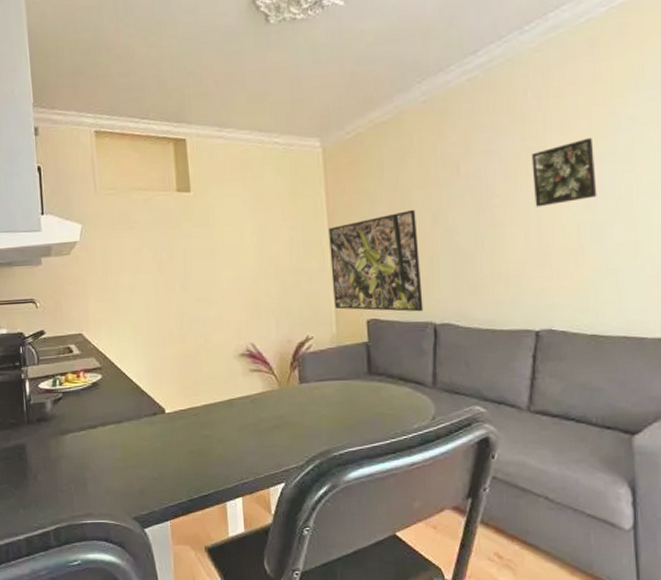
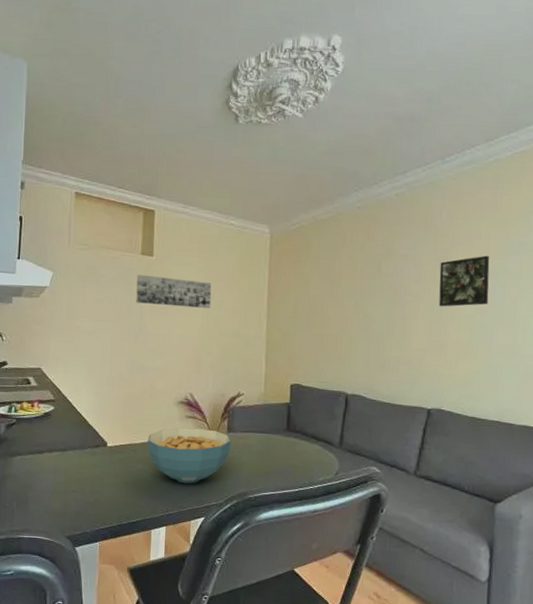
wall art: none [175,213,263,248] -> present [136,274,212,308]
cereal bowl: none [209,382,306,447] -> present [147,428,231,484]
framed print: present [329,209,424,312] -> none [265,295,342,383]

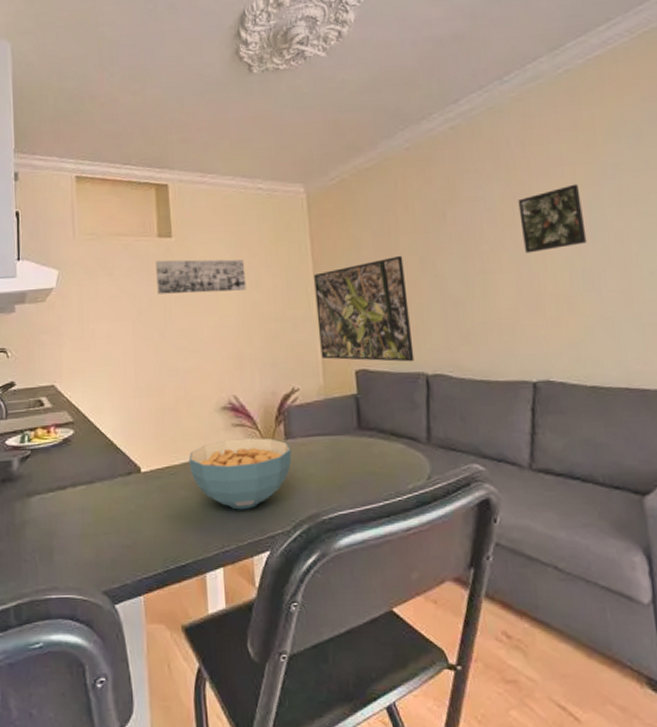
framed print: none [265,295,342,383] -> present [314,255,415,362]

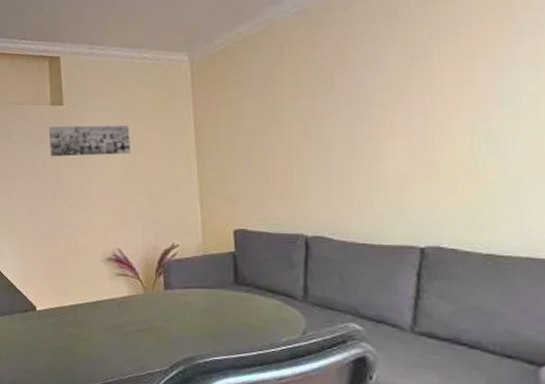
cereal bowl: present [188,438,292,510] -> none [77,287,170,349]
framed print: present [314,255,415,362] -> none [196,120,294,224]
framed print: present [518,184,587,253] -> none [415,43,494,118]

